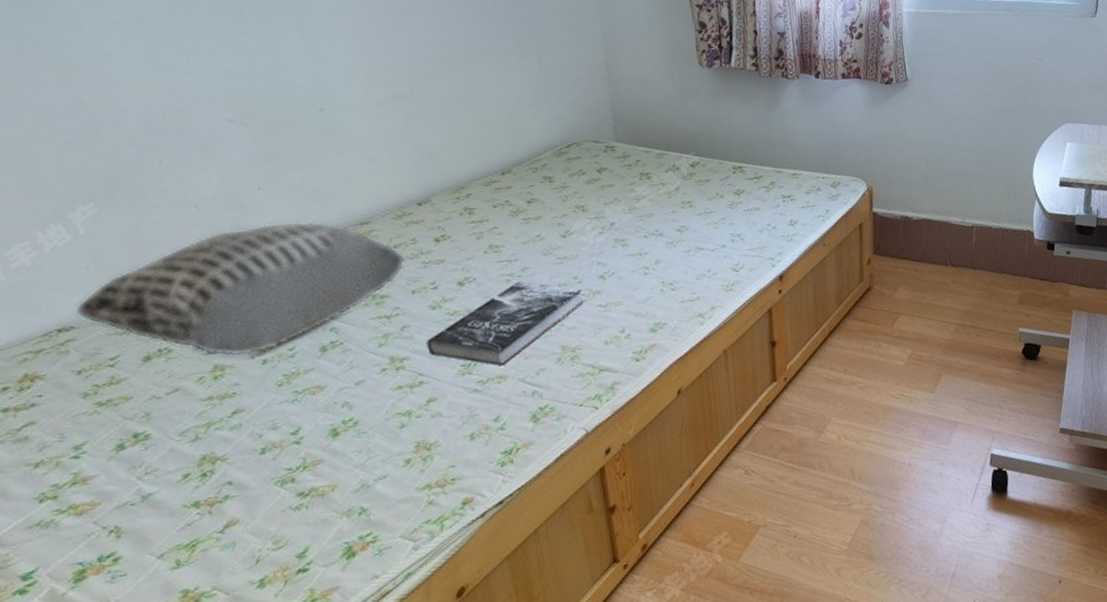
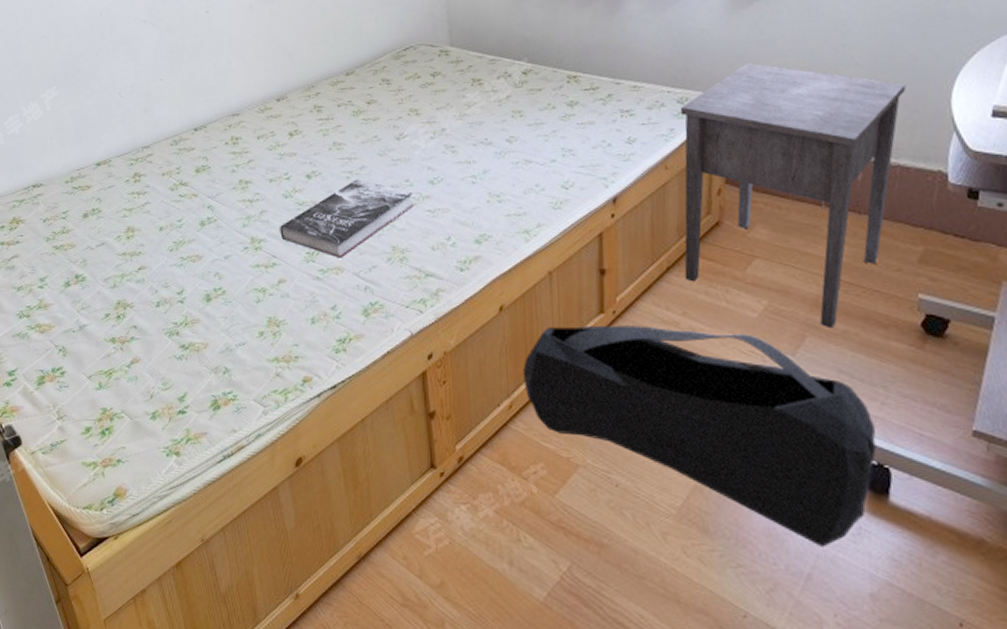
cushion: present [75,221,406,358] -> none [43,109,266,223]
bag: none [703,380,997,548] -> present [523,325,876,547]
nightstand: none [833,150,1003,366] -> present [680,63,906,329]

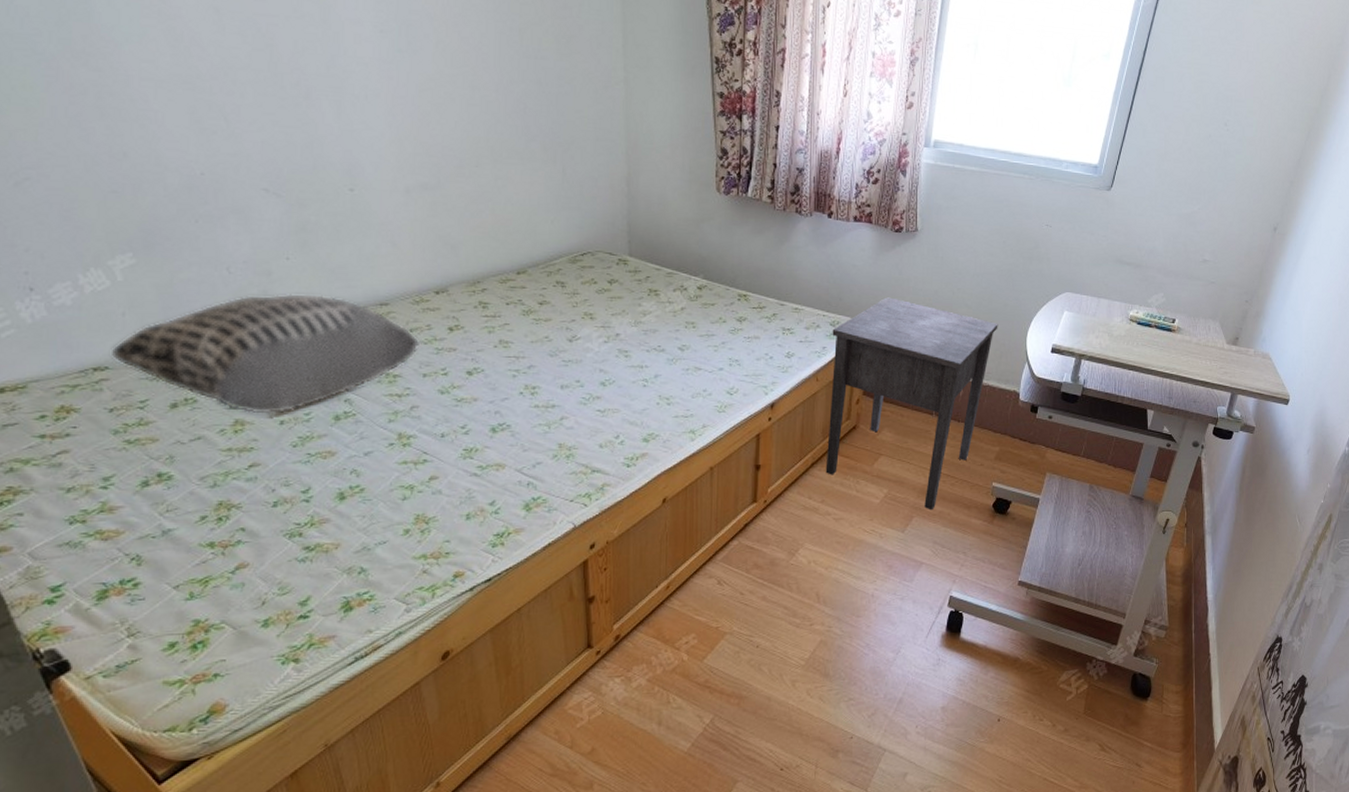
cushion: none [43,109,266,223] -> present [110,293,421,416]
book: present [280,179,414,258] -> none [433,378,584,455]
bag: present [523,325,876,547] -> none [681,512,955,677]

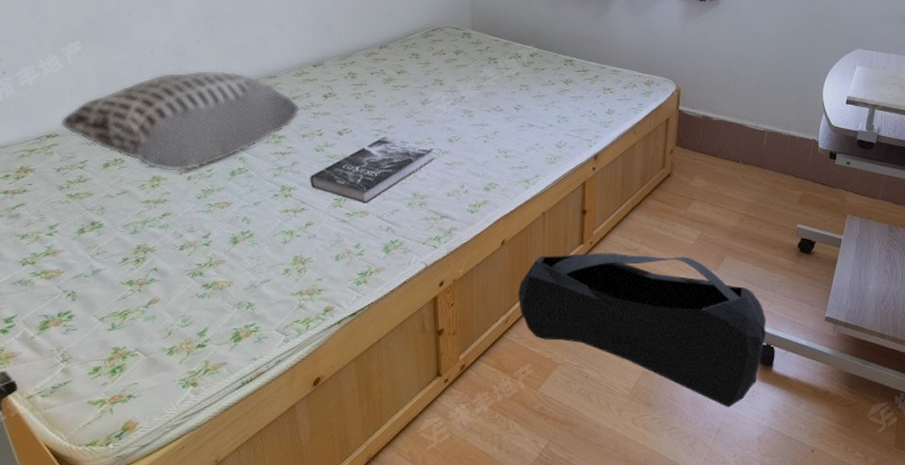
book: none [433,378,584,455] -> present [310,137,435,204]
bag: none [681,512,955,677] -> present [518,253,766,408]
nightstand: present [825,297,998,510] -> none [644,58,796,251]

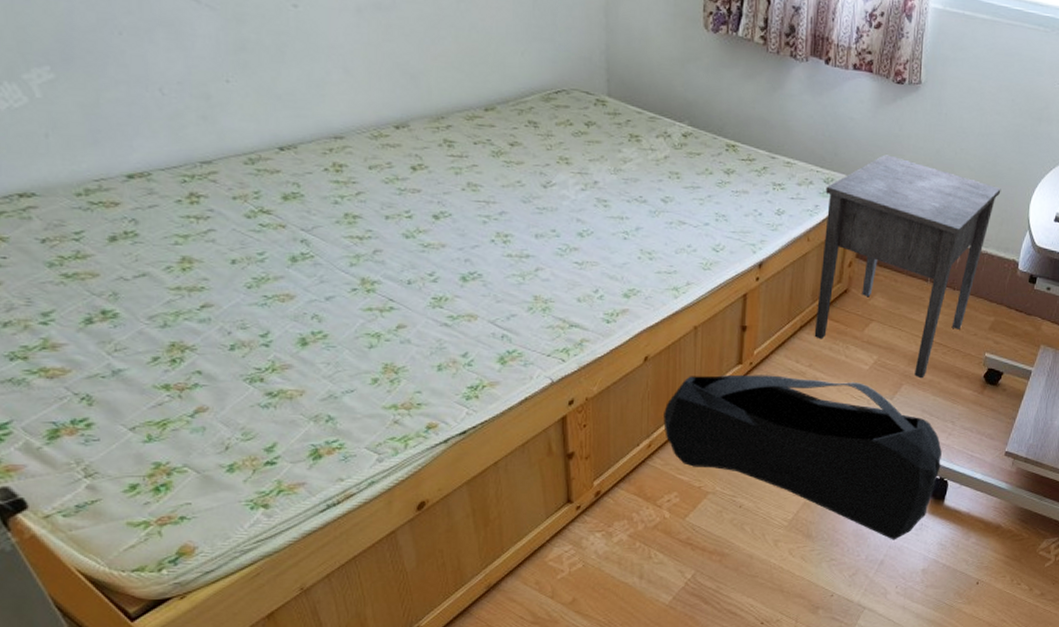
cushion: present [60,69,301,173] -> none [36,120,381,254]
book: present [310,137,435,204] -> none [399,225,560,305]
nightstand: none [644,58,796,251] -> present [814,154,1001,379]

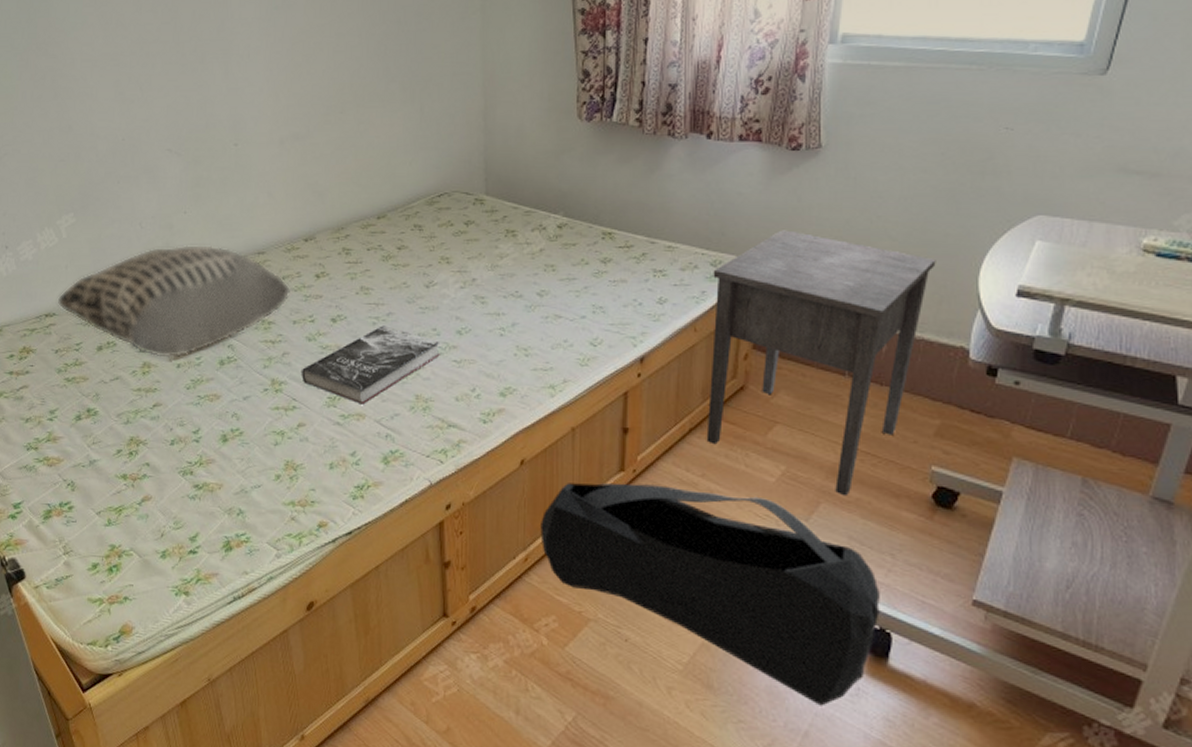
cushion: none [36,120,381,254] -> present [57,244,292,359]
book: none [399,225,560,305] -> present [302,325,440,405]

